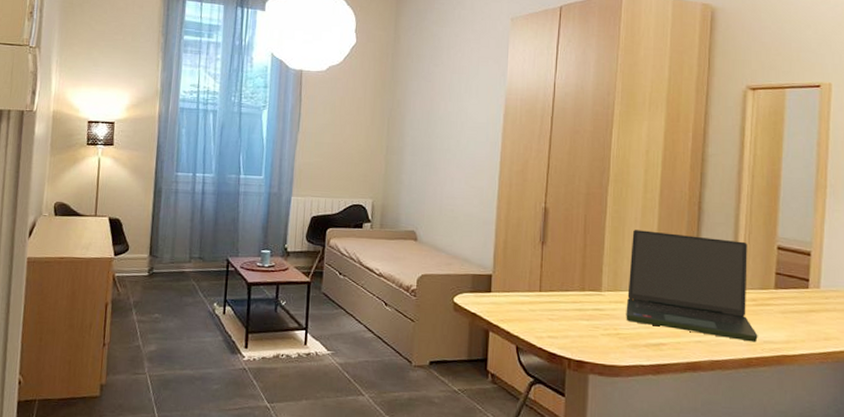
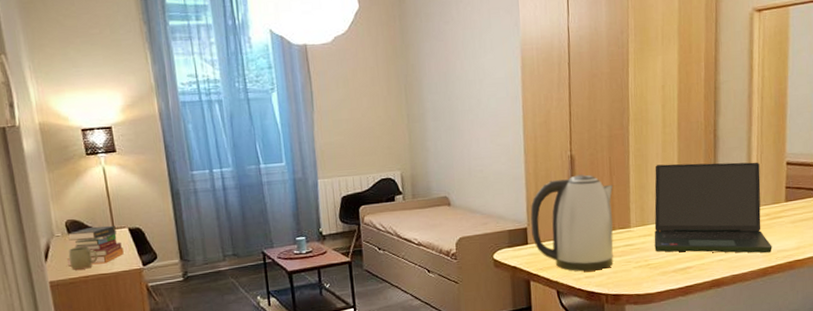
books: none [47,211,100,248] -> present [66,226,124,267]
mug: none [49,228,76,251] -> present [68,246,98,270]
kettle: none [496,228,587,332] -> present [530,174,614,272]

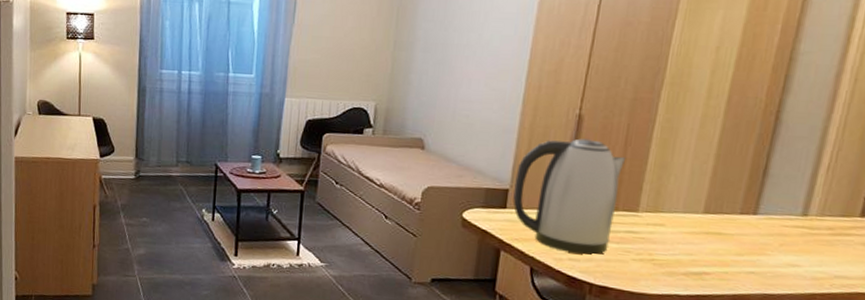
books: present [66,226,124,267] -> none [33,110,85,149]
mug: present [68,246,98,270] -> none [35,127,61,151]
laptop: present [654,162,772,253] -> none [664,142,834,277]

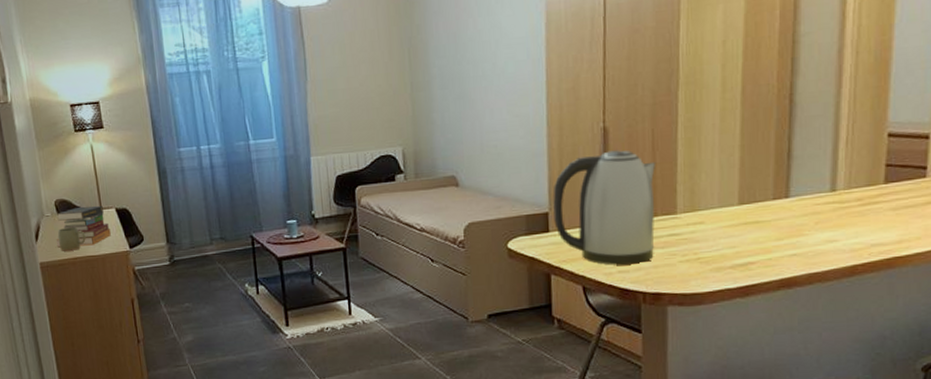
books: none [33,110,85,149] -> present [56,206,111,248]
mug: none [35,127,61,151] -> present [57,226,86,251]

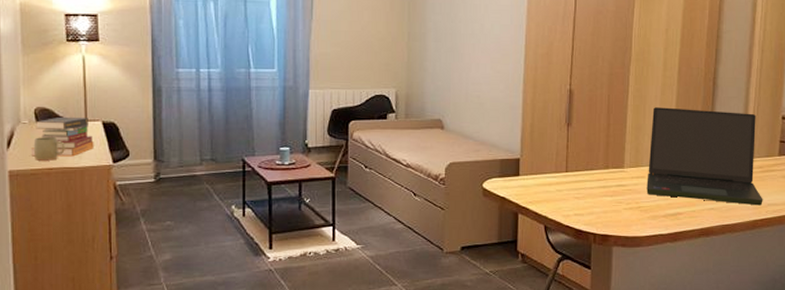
kettle: present [553,150,656,265] -> none [524,110,610,209]
laptop: none [706,133,864,248] -> present [646,107,763,206]

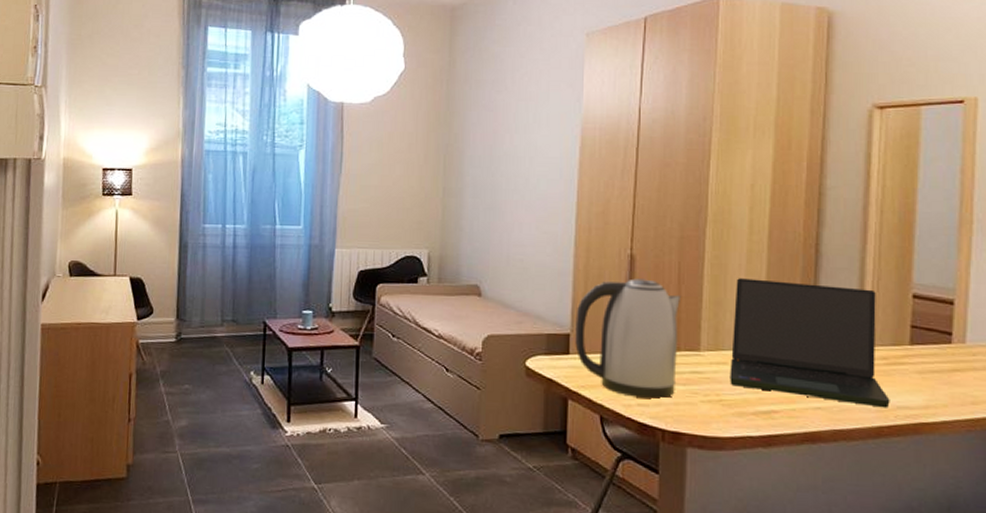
books: present [30,116,94,157] -> none [62,270,121,312]
mug: present [33,136,65,161] -> none [65,290,94,315]
kettle: none [524,110,610,209] -> present [575,278,682,399]

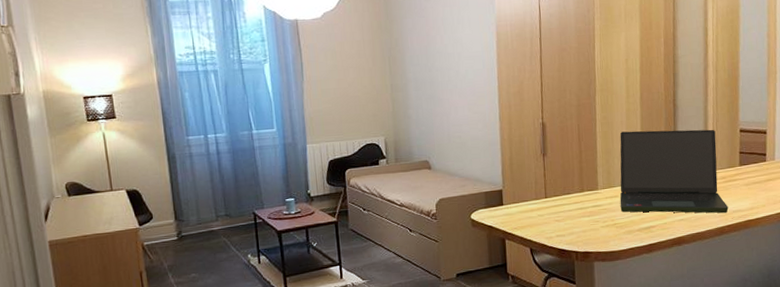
kettle: present [575,278,682,399] -> none [505,140,583,231]

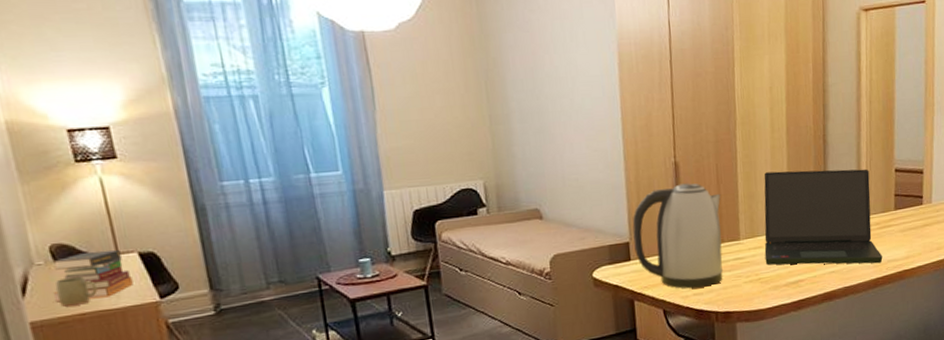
books: none [65,188,121,227] -> present [53,250,134,303]
mug: none [67,207,96,230] -> present [54,276,98,307]
kettle: none [505,140,583,231] -> present [632,183,724,289]

